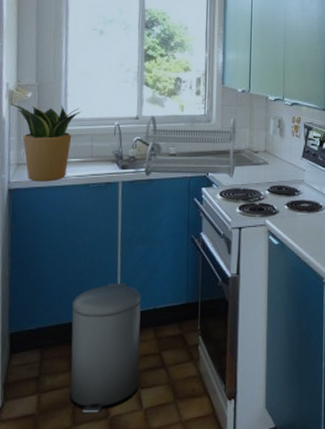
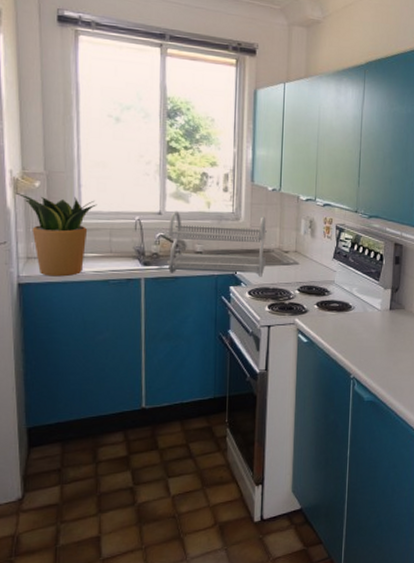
pedal bin: present [70,283,141,413] -> none [94,379,167,502]

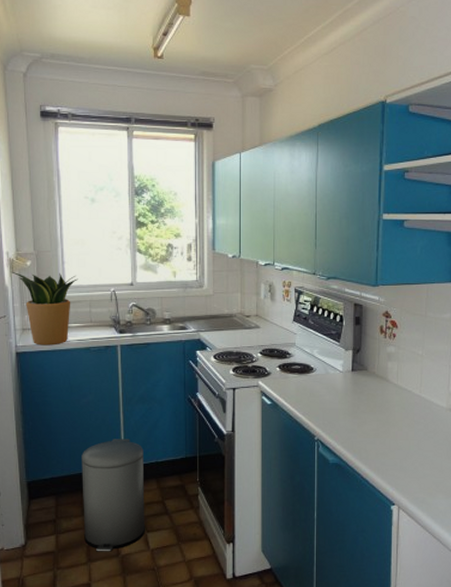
pedal bin: none [94,379,167,502] -> present [81,439,145,552]
dish rack: present [166,211,267,277] -> none [137,281,229,341]

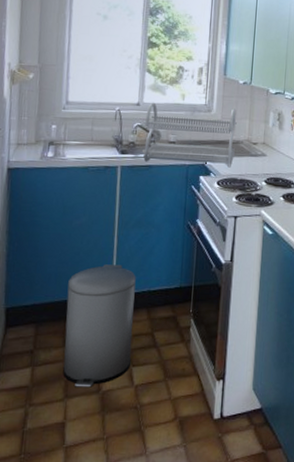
potted plant: present [11,271,78,346] -> none [11,83,83,163]
dish rack: none [137,281,229,341] -> present [142,102,237,168]

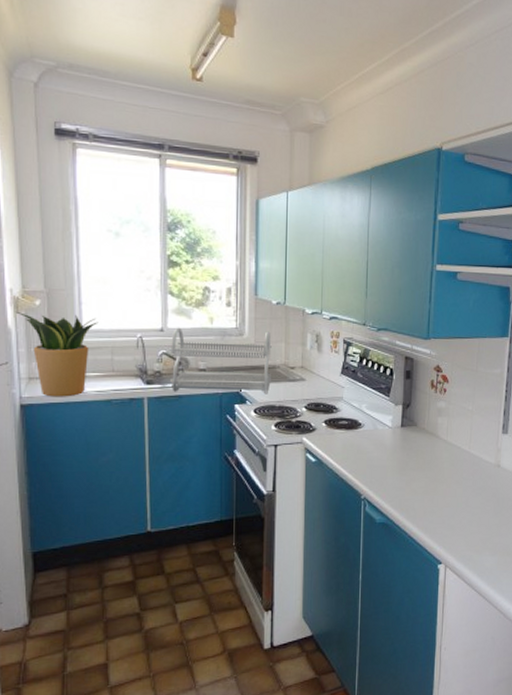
potted plant: none [11,83,83,163] -> present [15,311,98,397]
pedal bin: present [63,264,136,388] -> none [99,501,173,628]

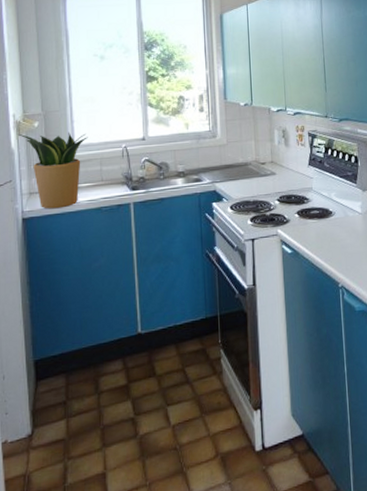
dish rack: present [168,327,272,395] -> none [150,131,244,195]

